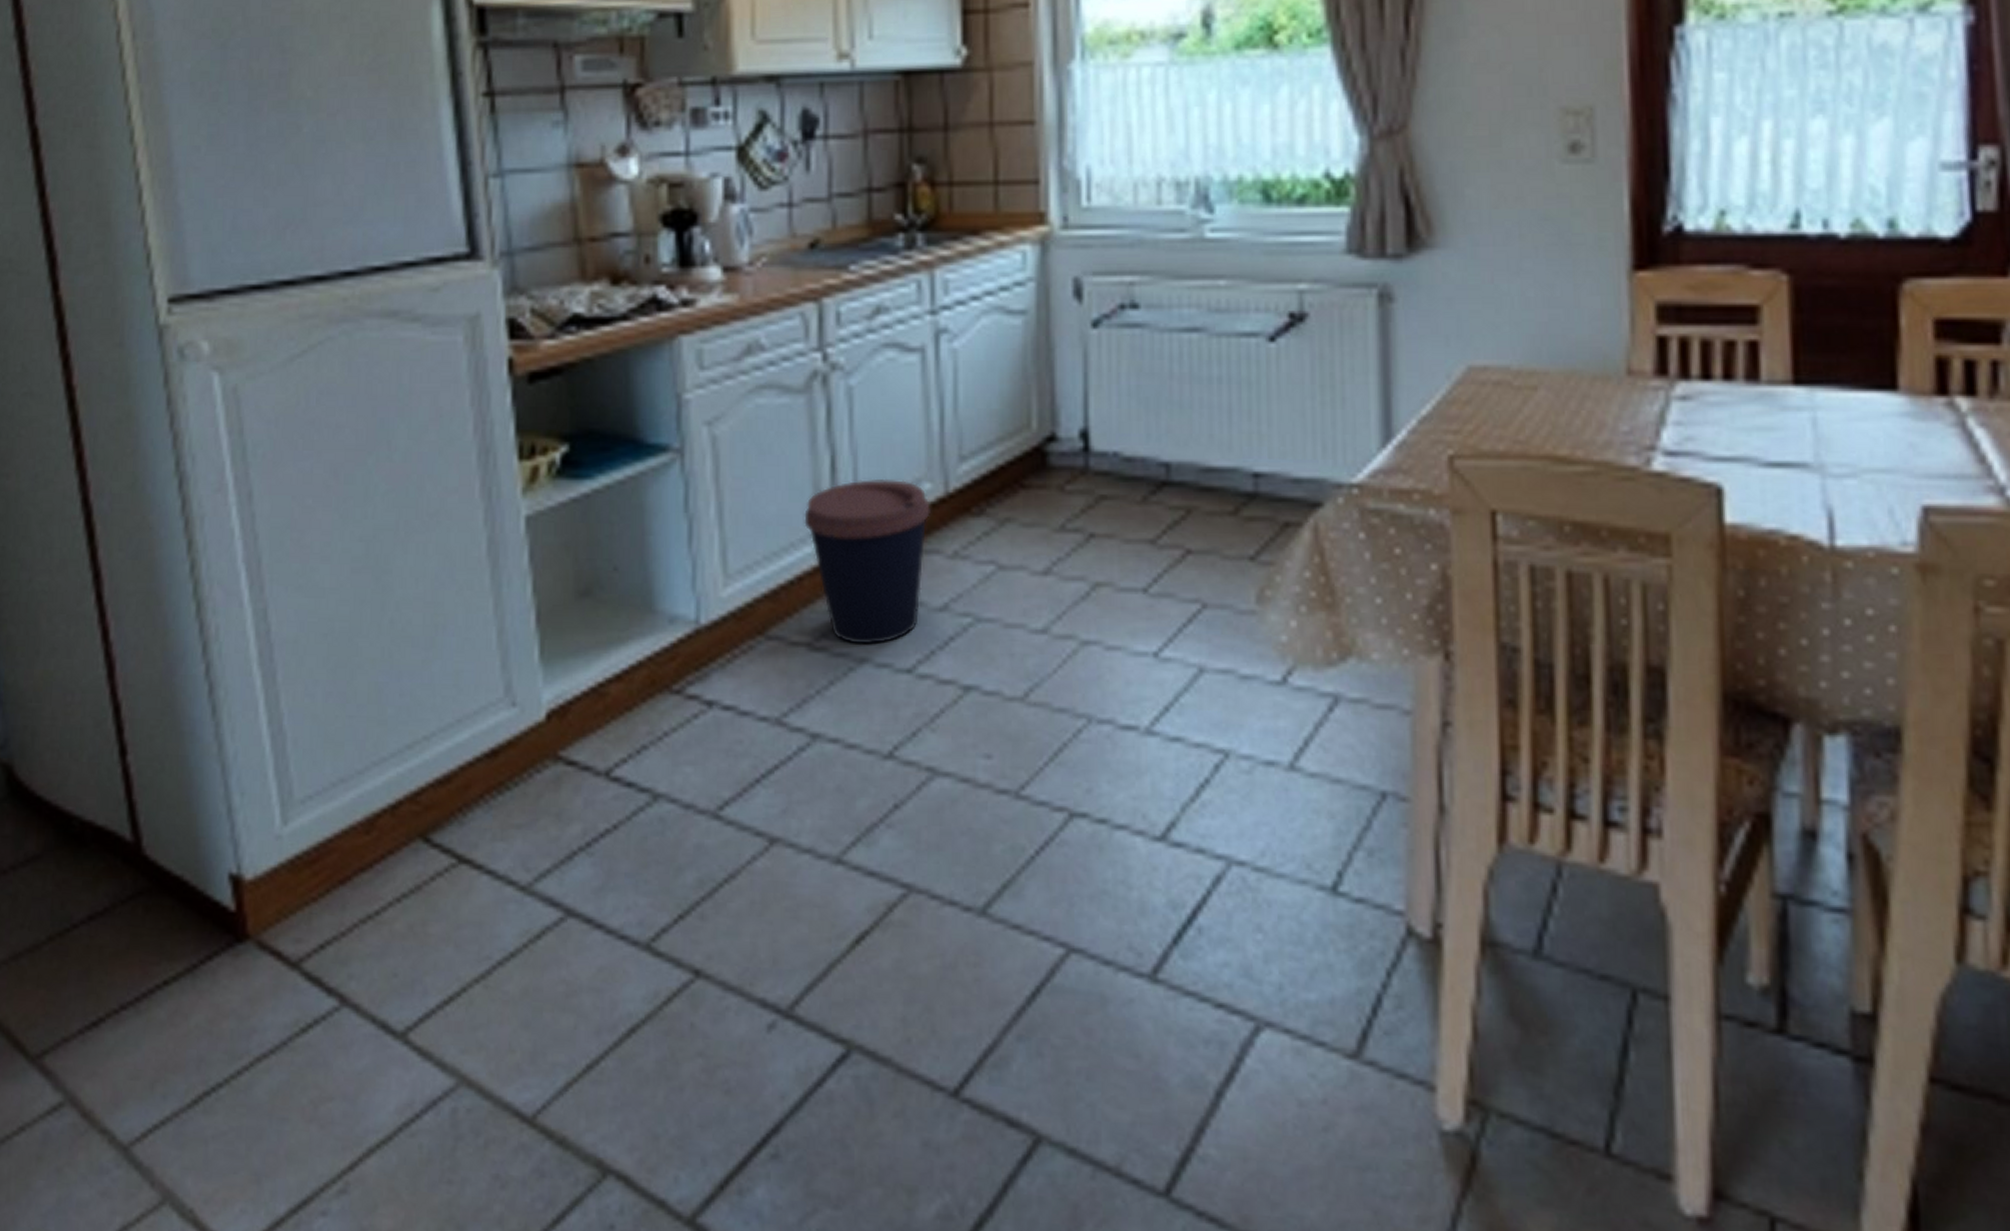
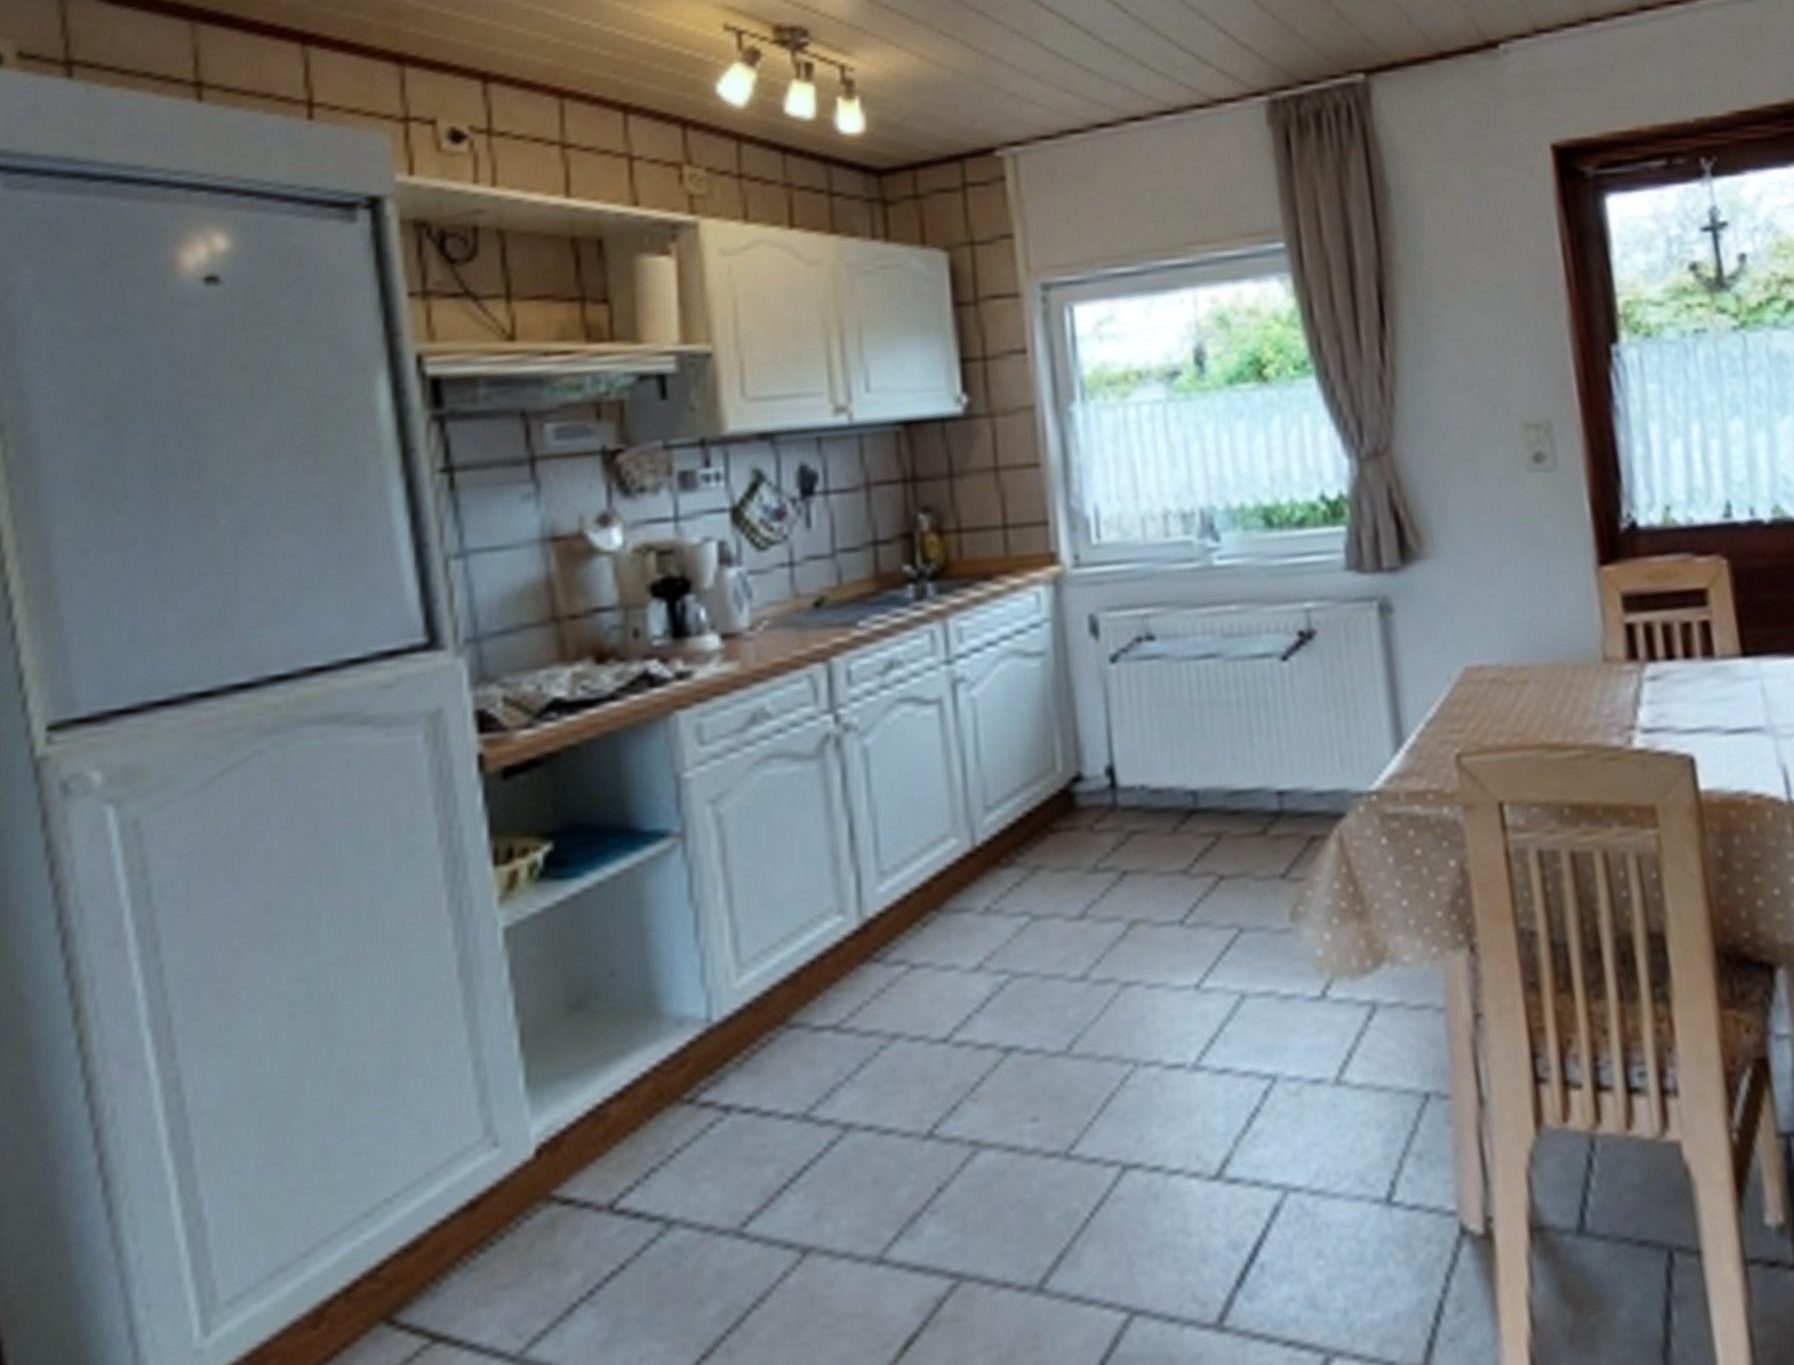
coffee cup: present [804,478,932,645] -> none [822,838,959,1021]

